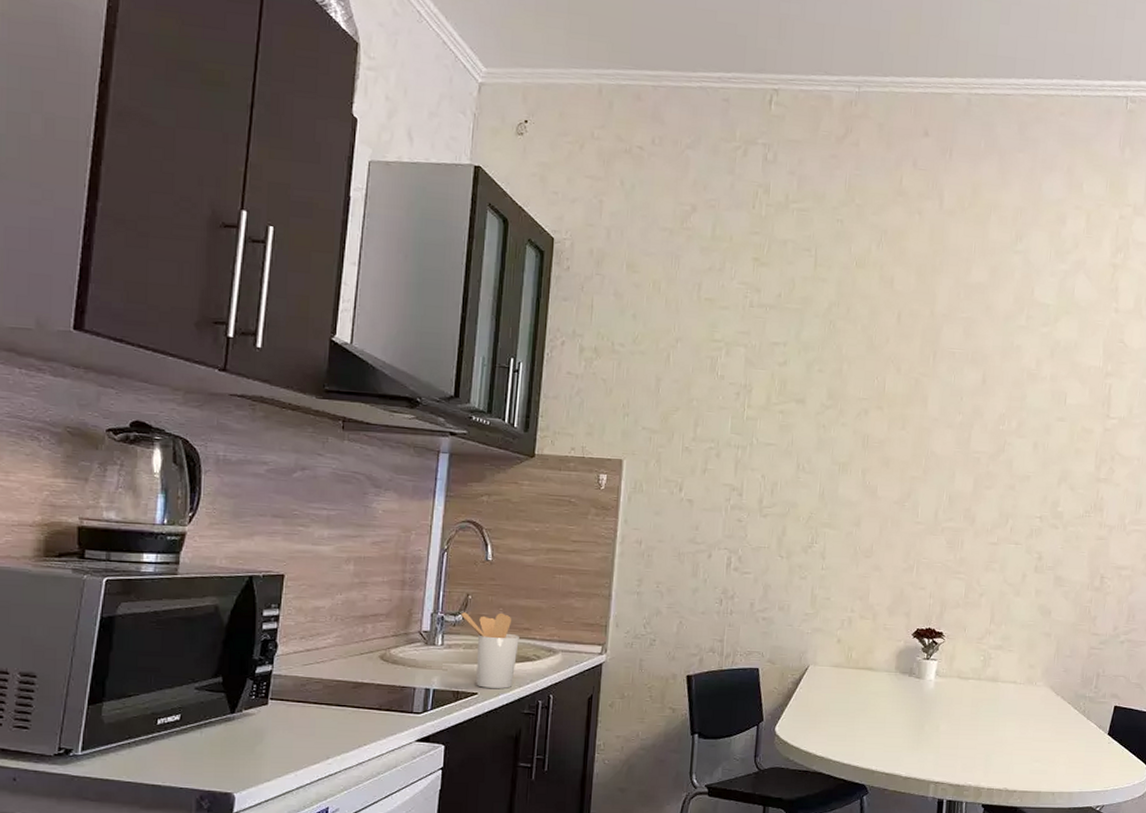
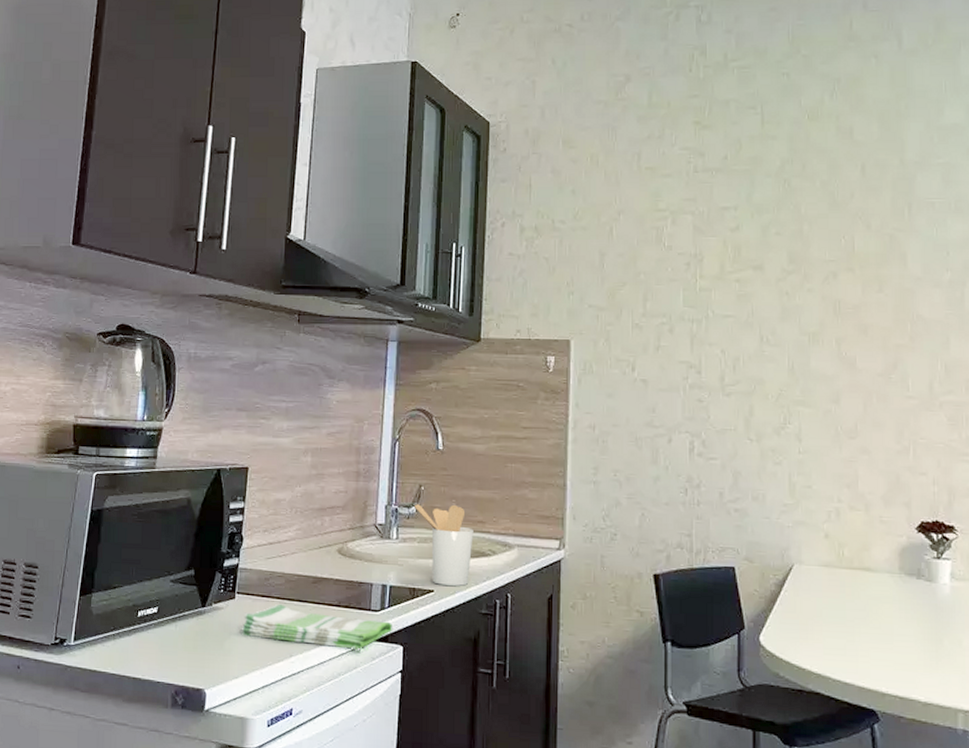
dish towel: none [274,708,434,750] -> present [241,603,392,650]

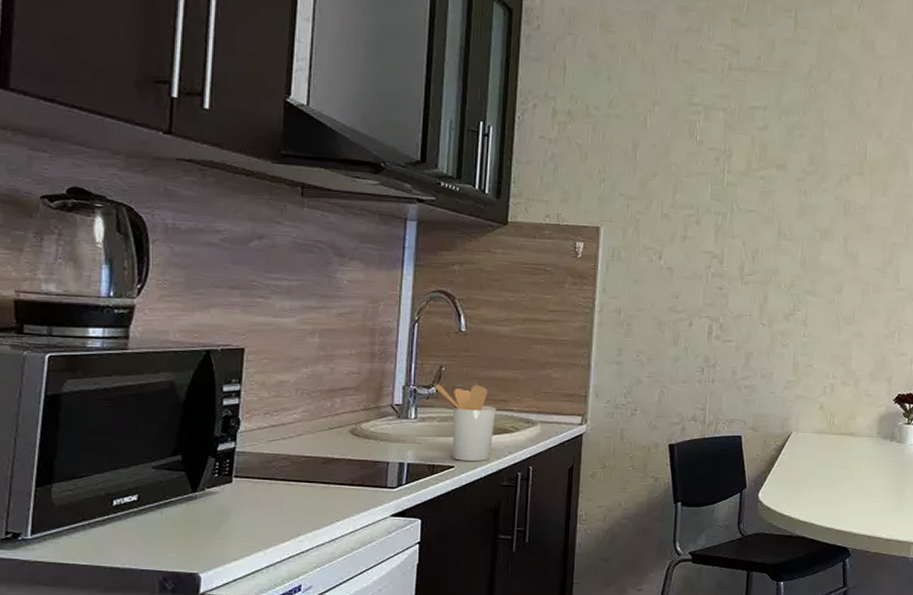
dish towel: present [241,603,392,650] -> none [240,485,410,525]

